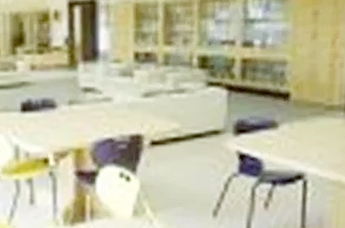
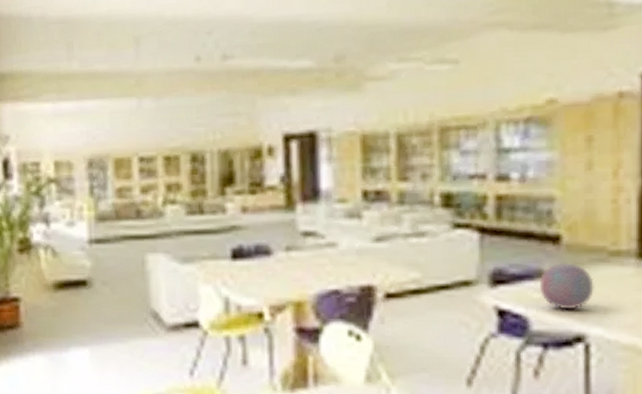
decorative ball: none [271,115,313,154] -> present [539,263,594,310]

